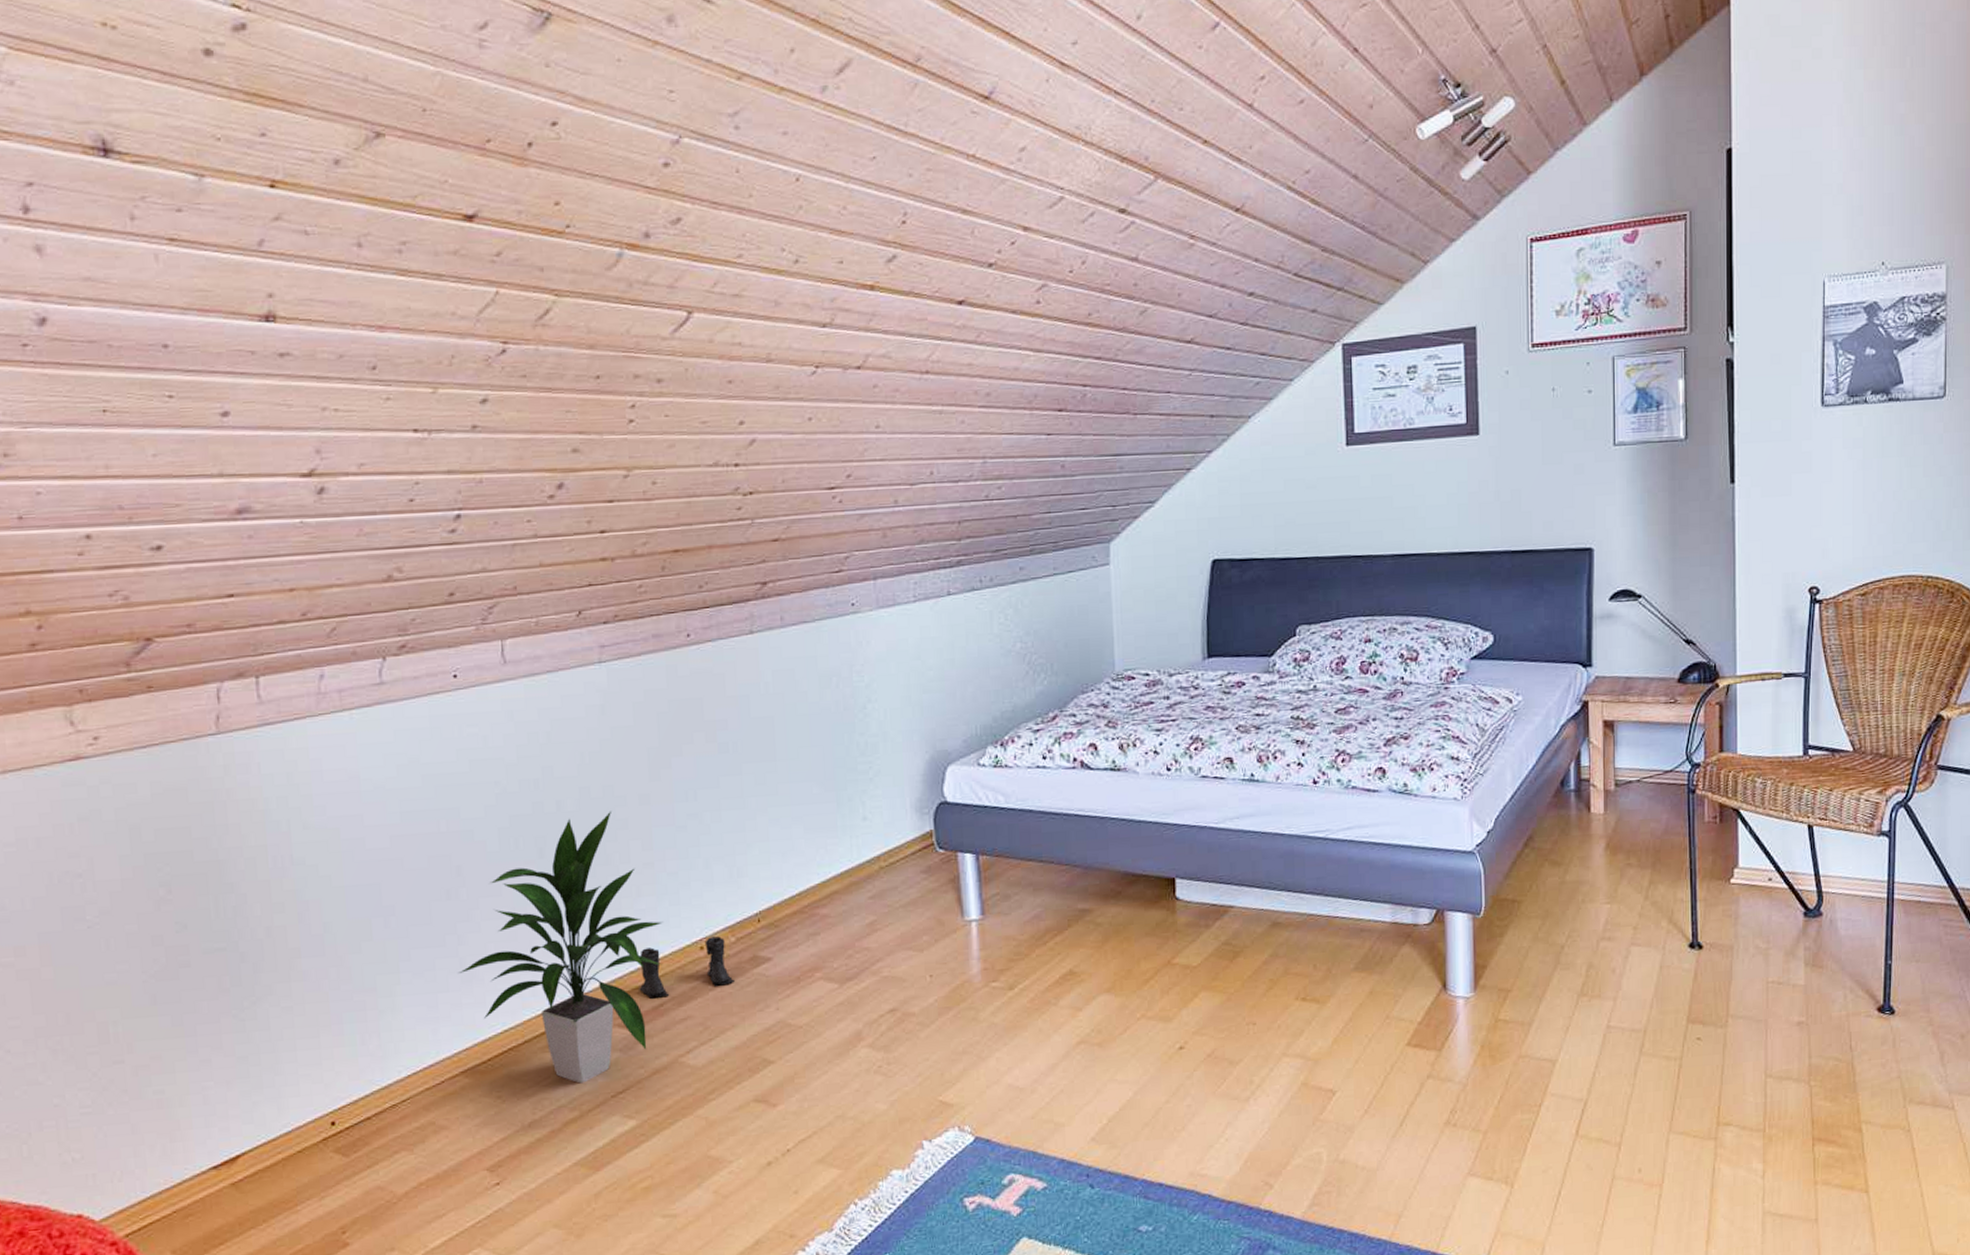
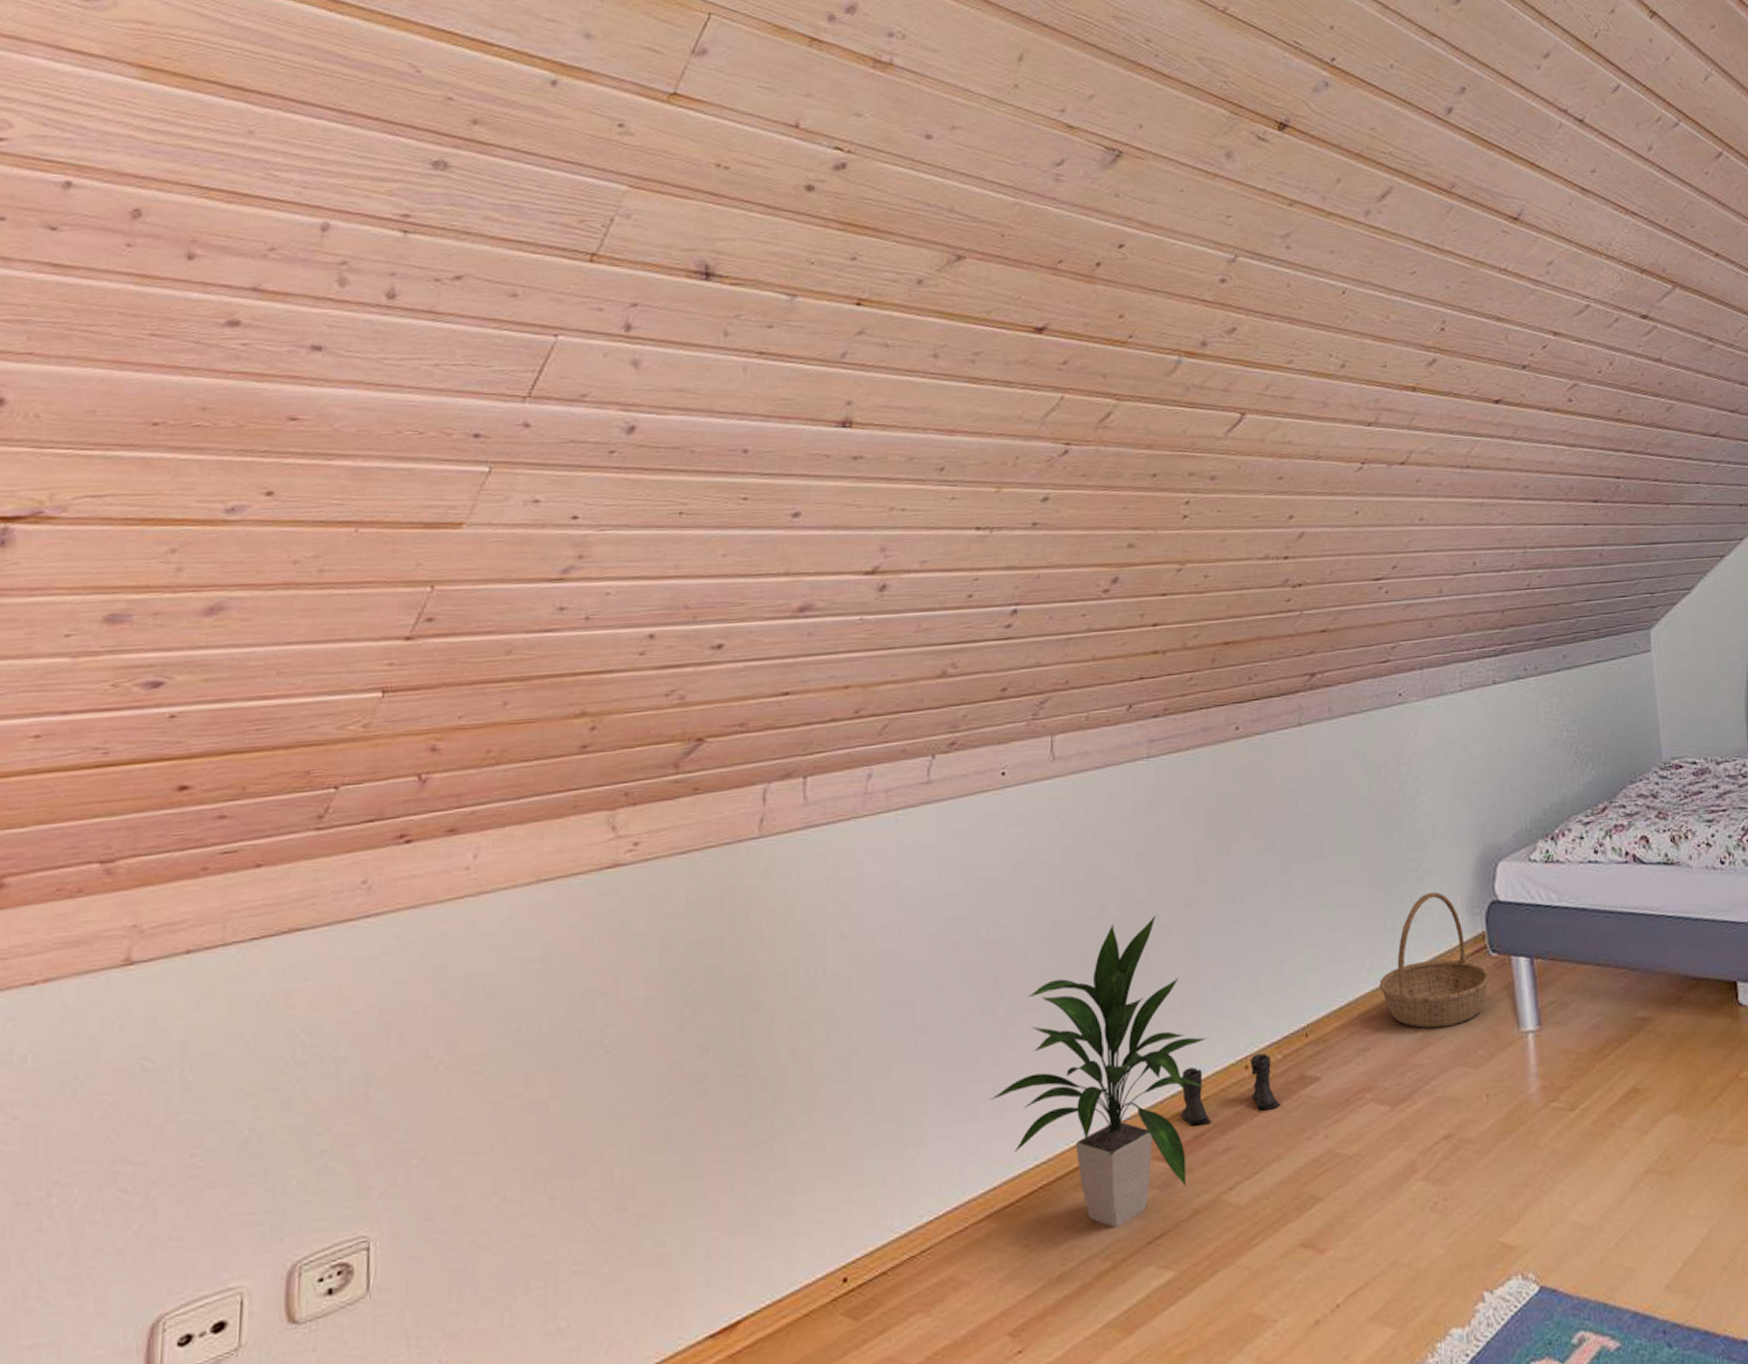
basket: none [829,792,937,916] -> present [1379,891,1490,1029]

